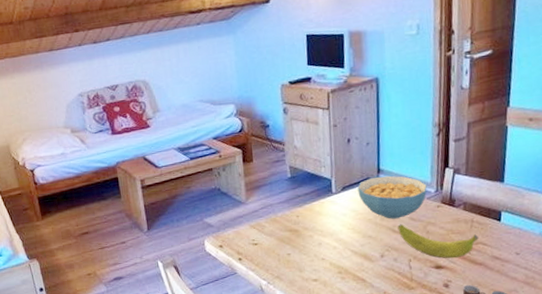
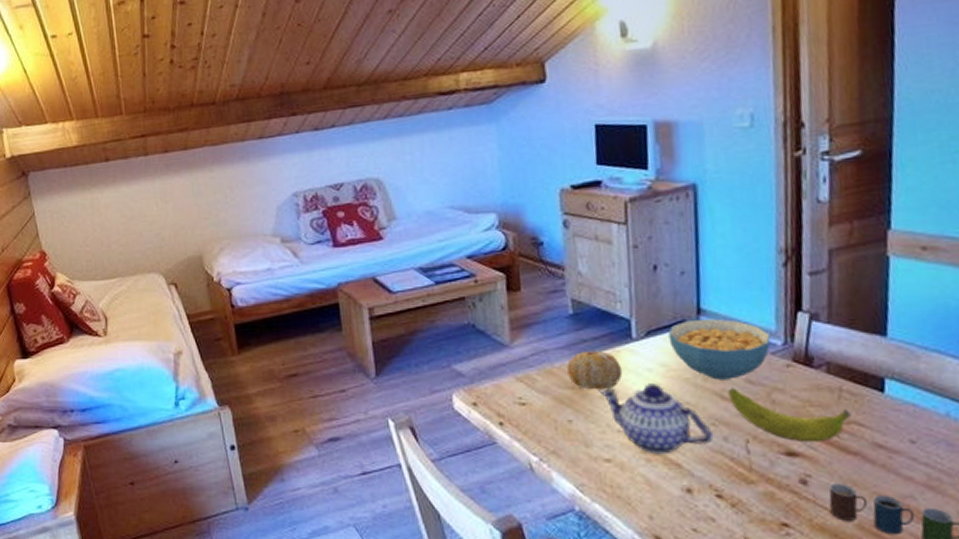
fruit: none [287,203,326,231] -> present [567,351,623,390]
teapot: none [309,224,388,274] -> present [598,383,714,455]

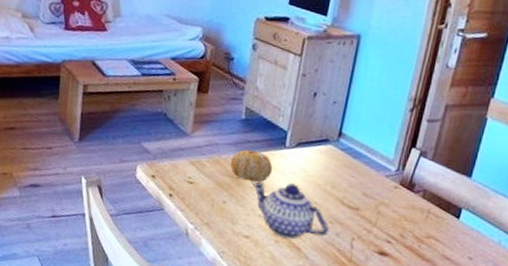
cereal bowl: present [668,318,771,380] -> none [312,139,389,191]
banana: present [728,388,851,443] -> none [347,197,432,249]

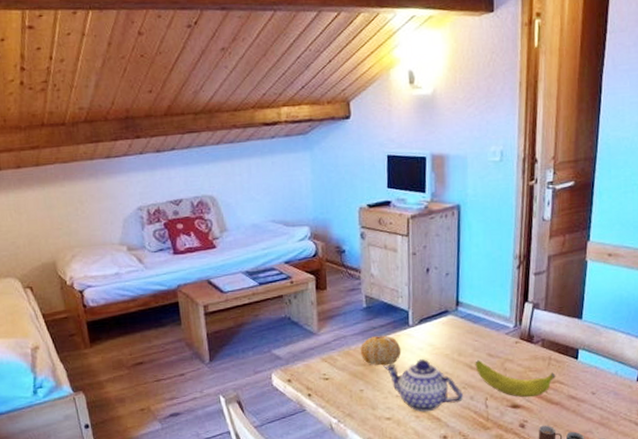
banana: none [347,197,432,249] -> present [475,360,556,398]

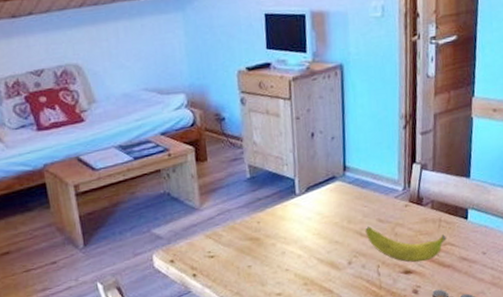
fruit: present [361,335,402,366] -> none [246,206,289,239]
teapot: present [383,359,464,412] -> none [271,229,356,285]

